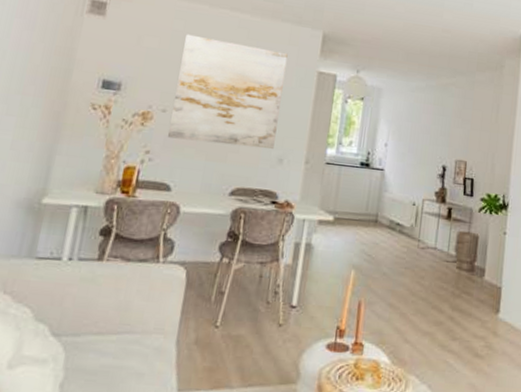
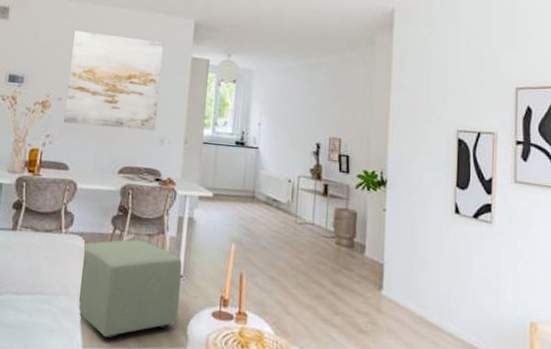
ottoman: none [175,268,297,380] -> present [79,239,182,339]

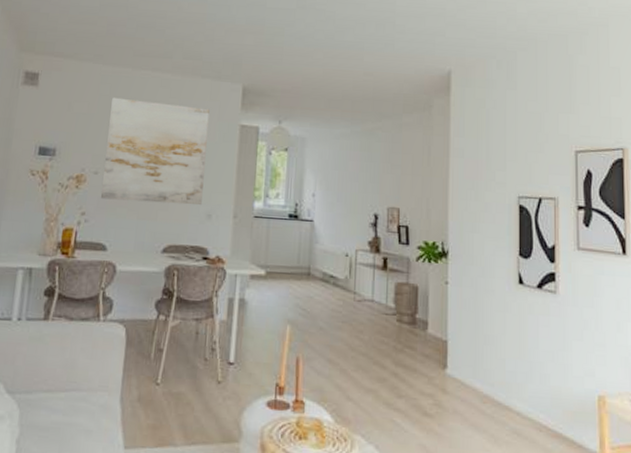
ottoman: present [79,239,182,339] -> none [120,325,234,437]

